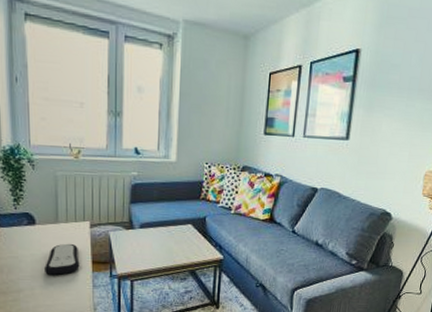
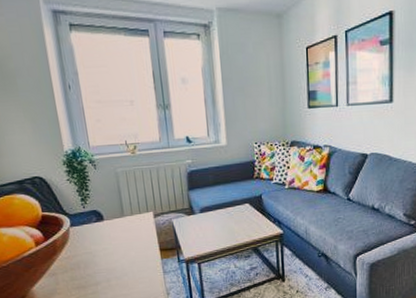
remote control: present [45,243,80,275] -> none [117,234,149,266]

